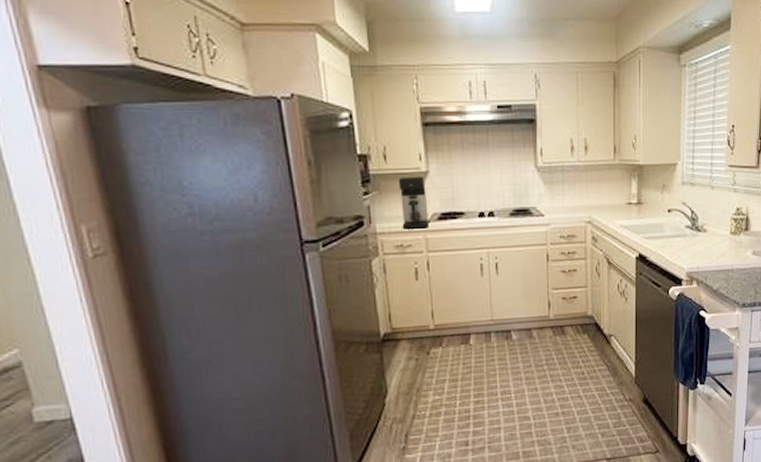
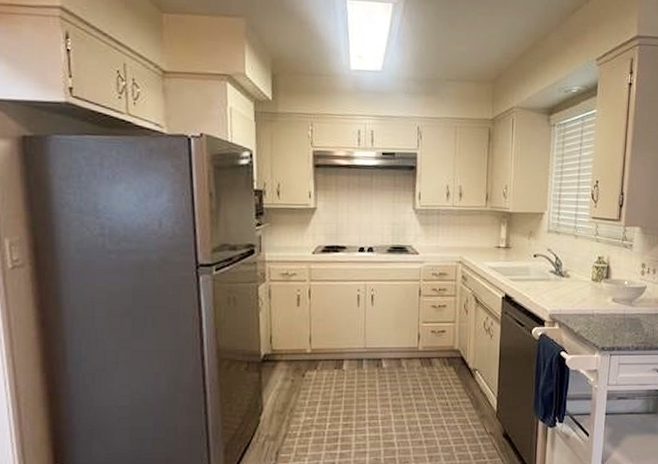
coffee maker: present [398,176,430,229] -> none [288,211,315,259]

